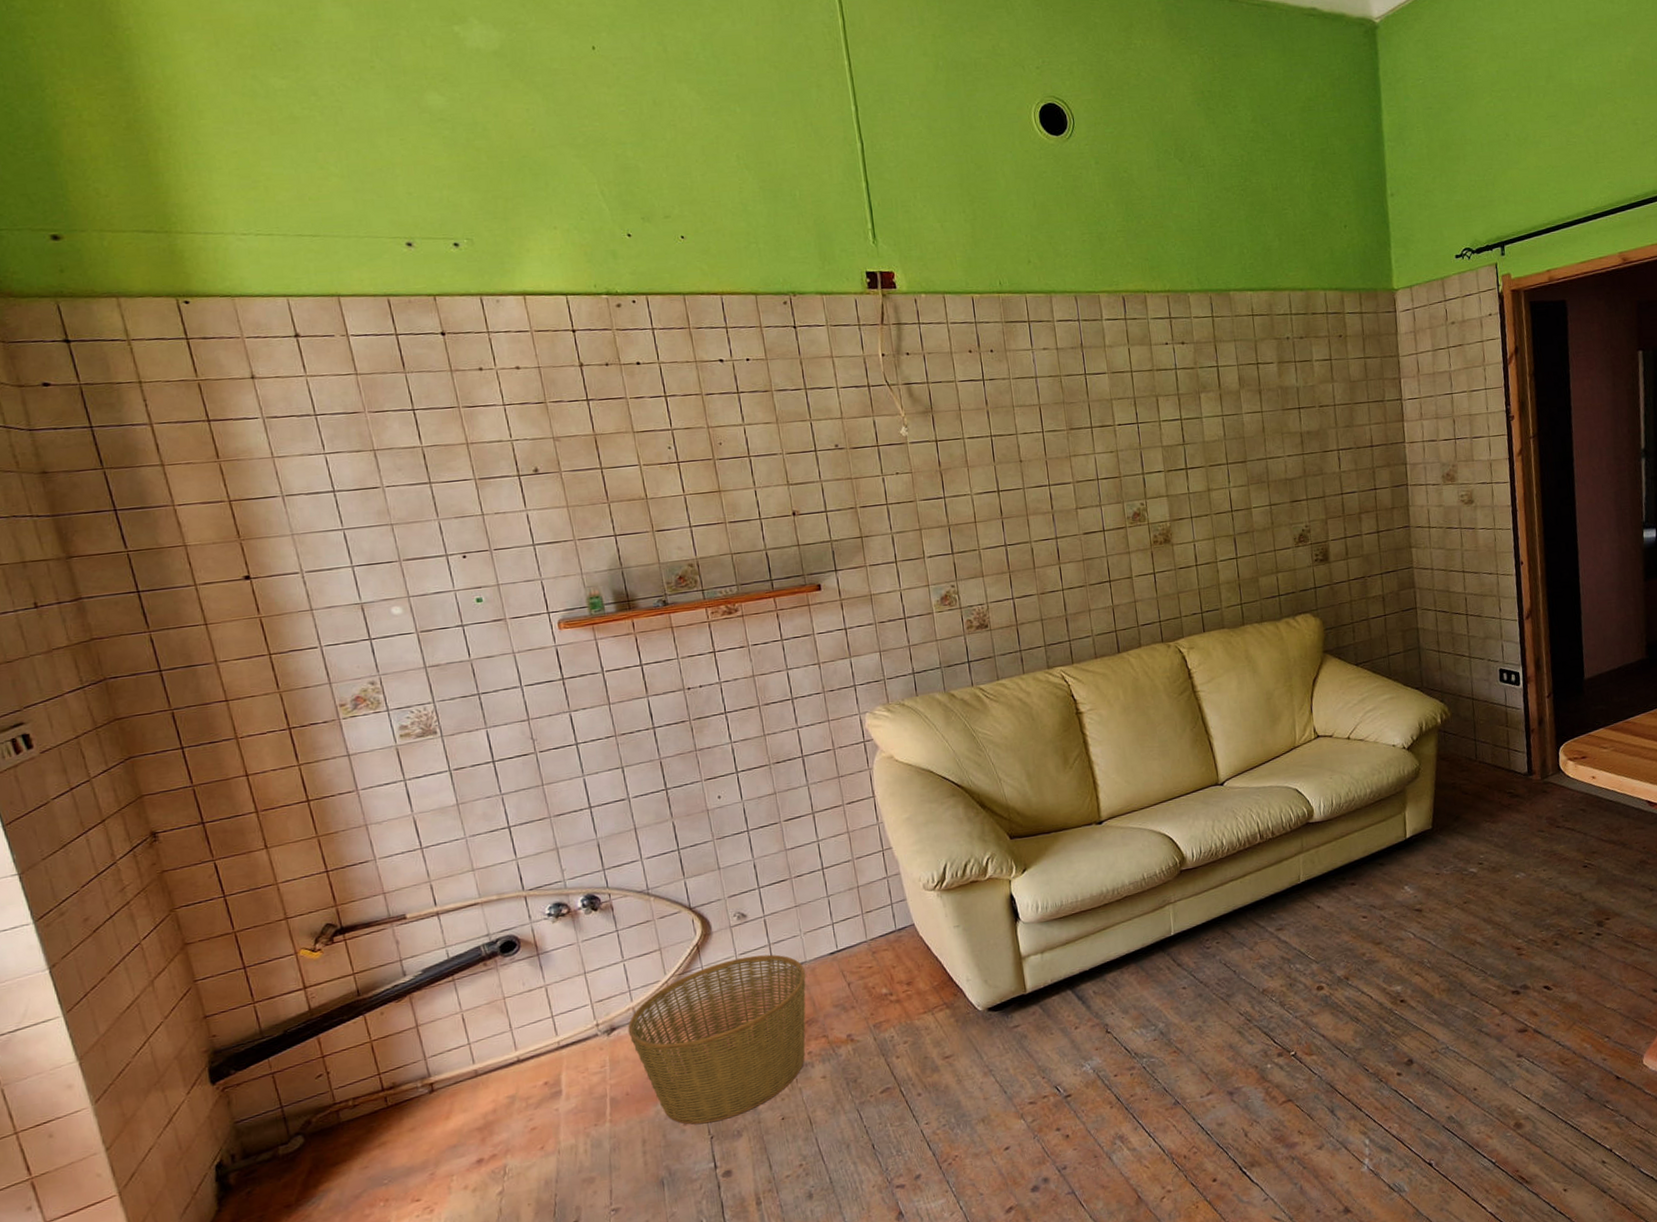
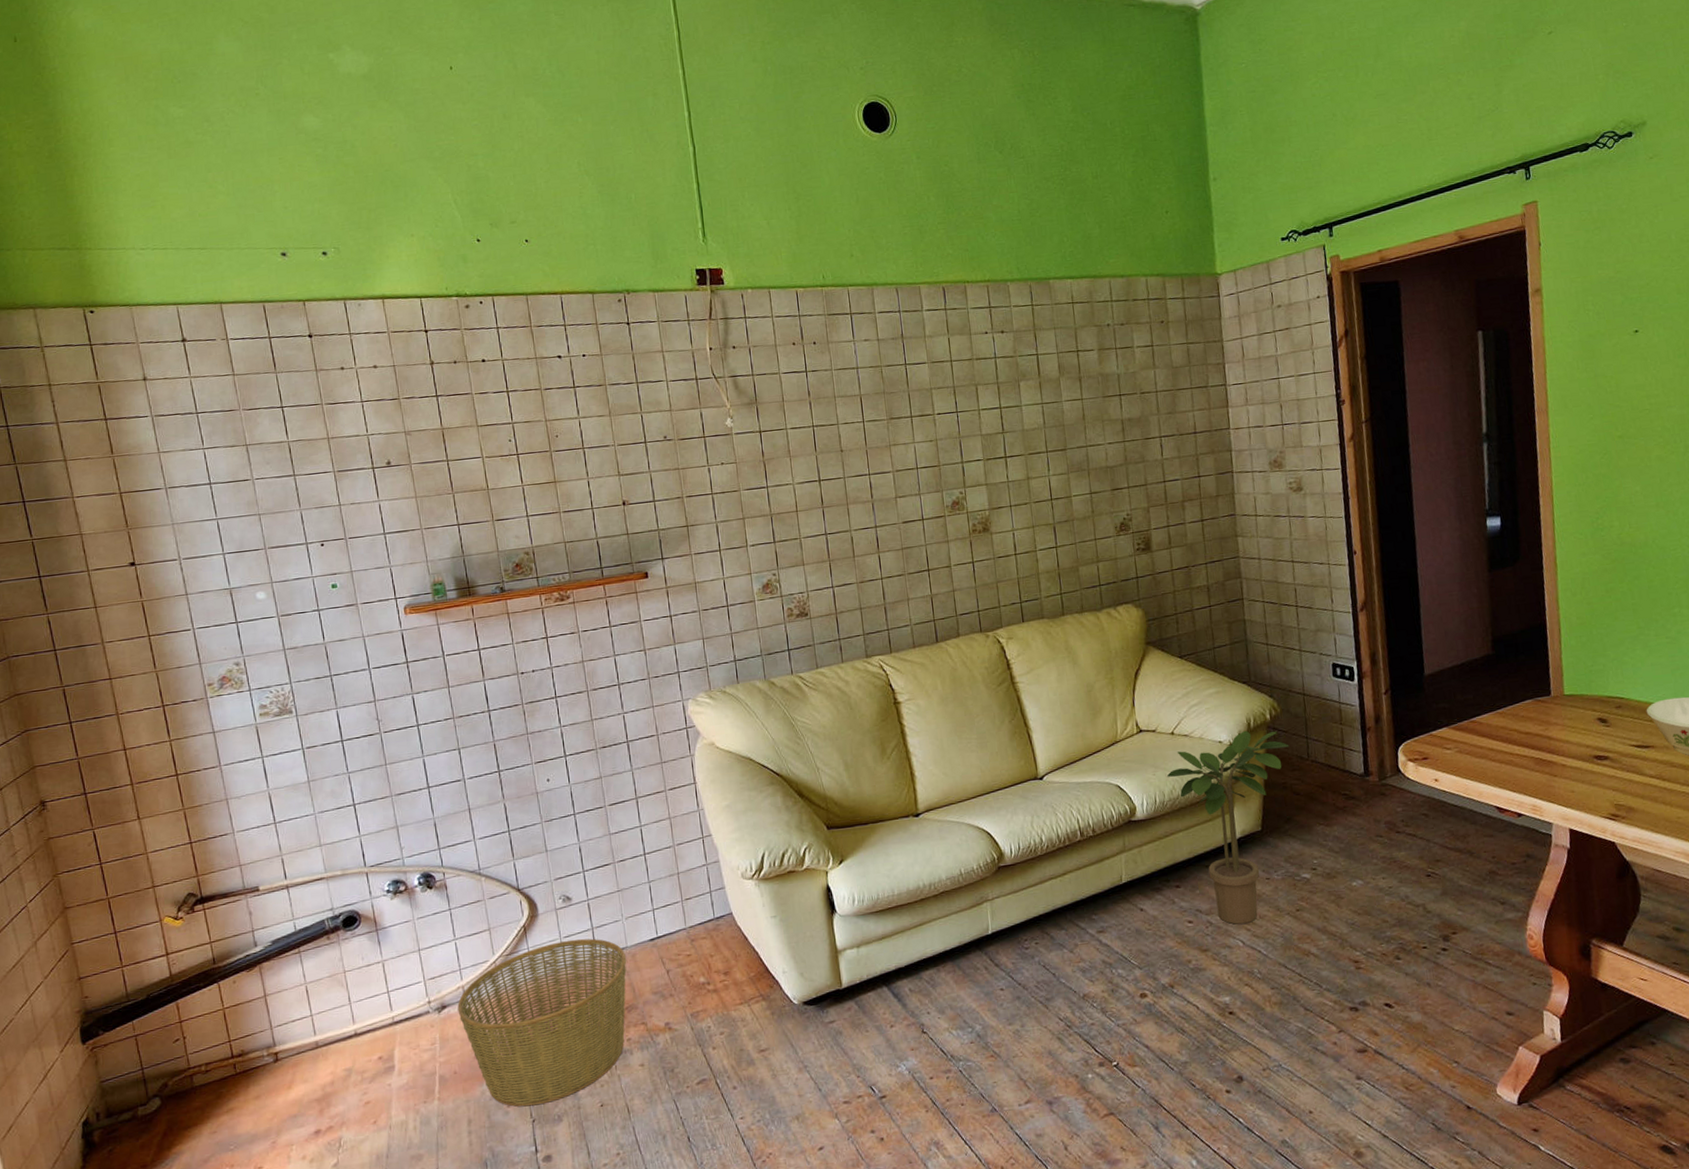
potted plant: none [1343,734,1459,918] -> present [1166,730,1289,925]

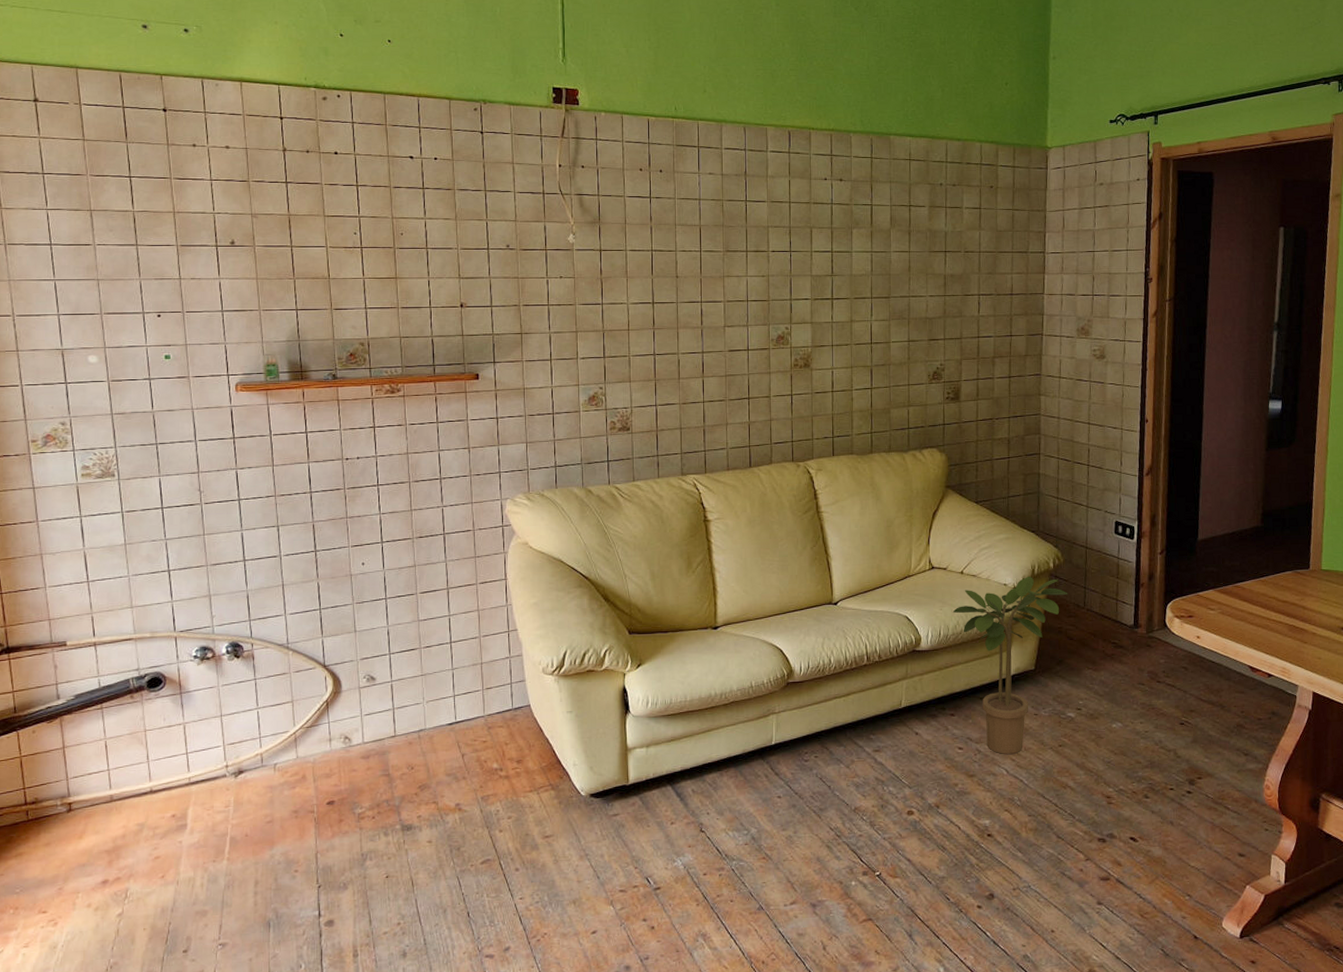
basket: present [457,938,627,1107] -> none [254,717,424,873]

